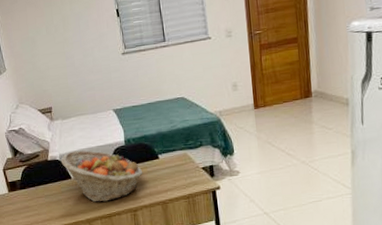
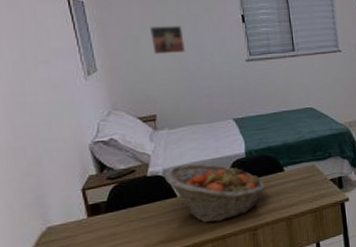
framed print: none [42,25,71,53] -> present [150,25,186,55]

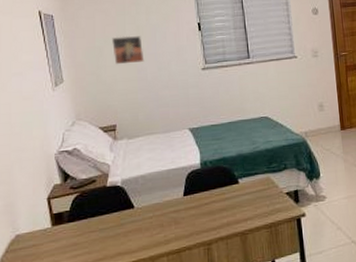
fruit basket: present [164,164,266,223] -> none [122,174,220,236]

